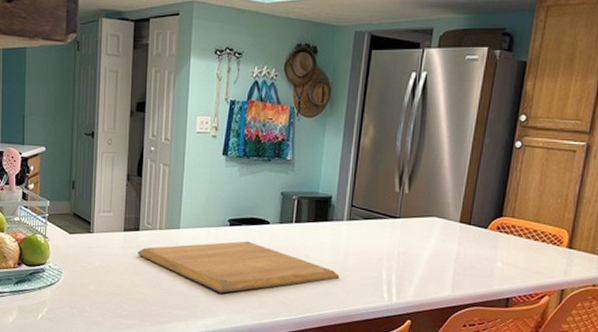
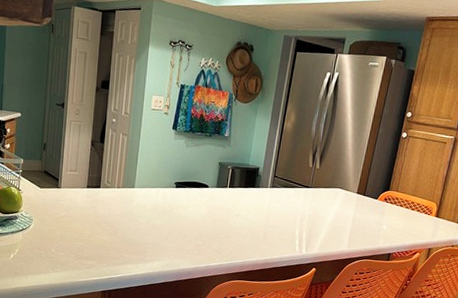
chopping board: present [137,241,340,293] -> none [97,200,262,242]

